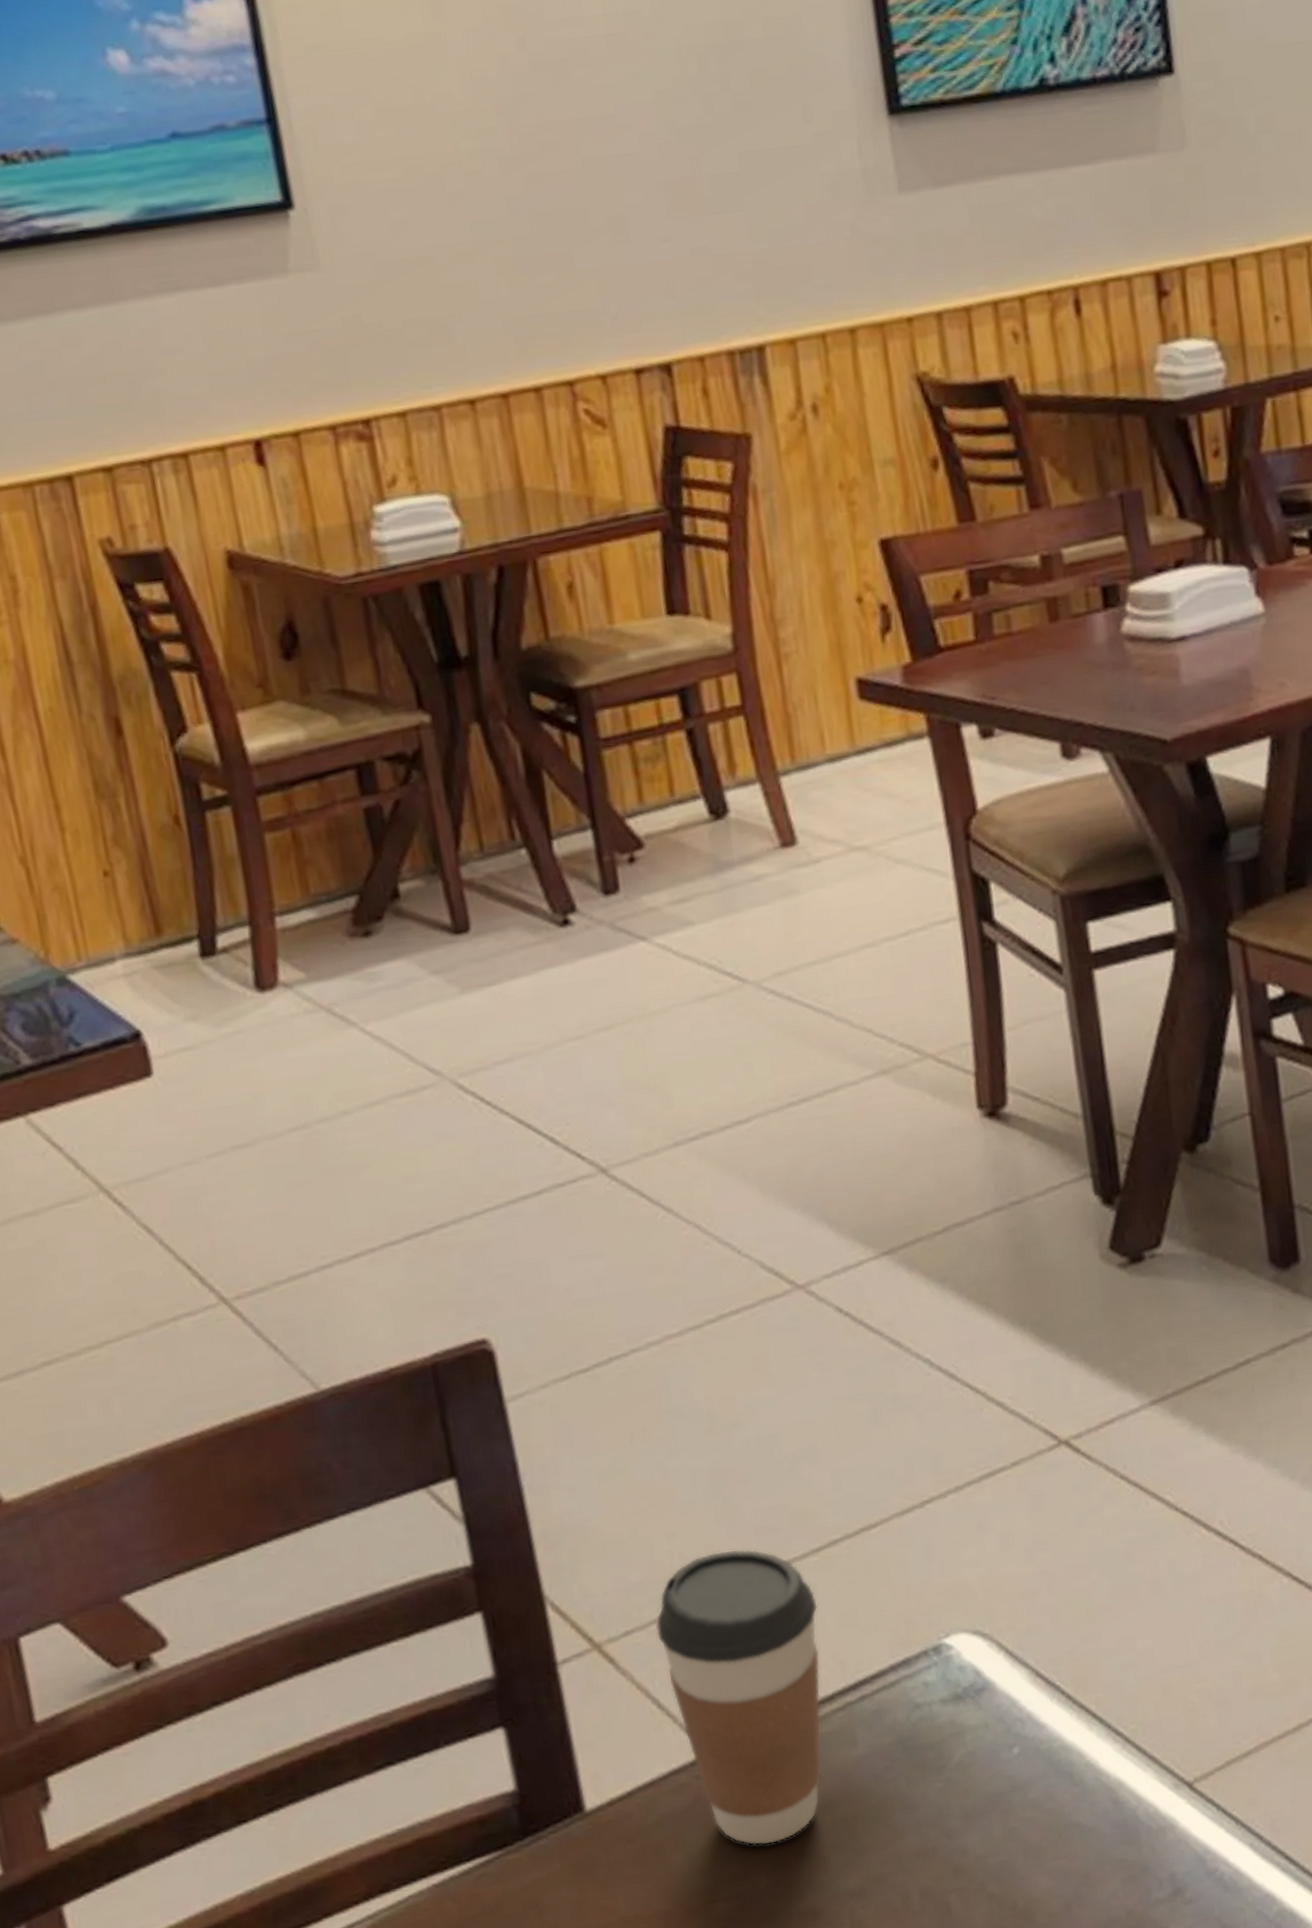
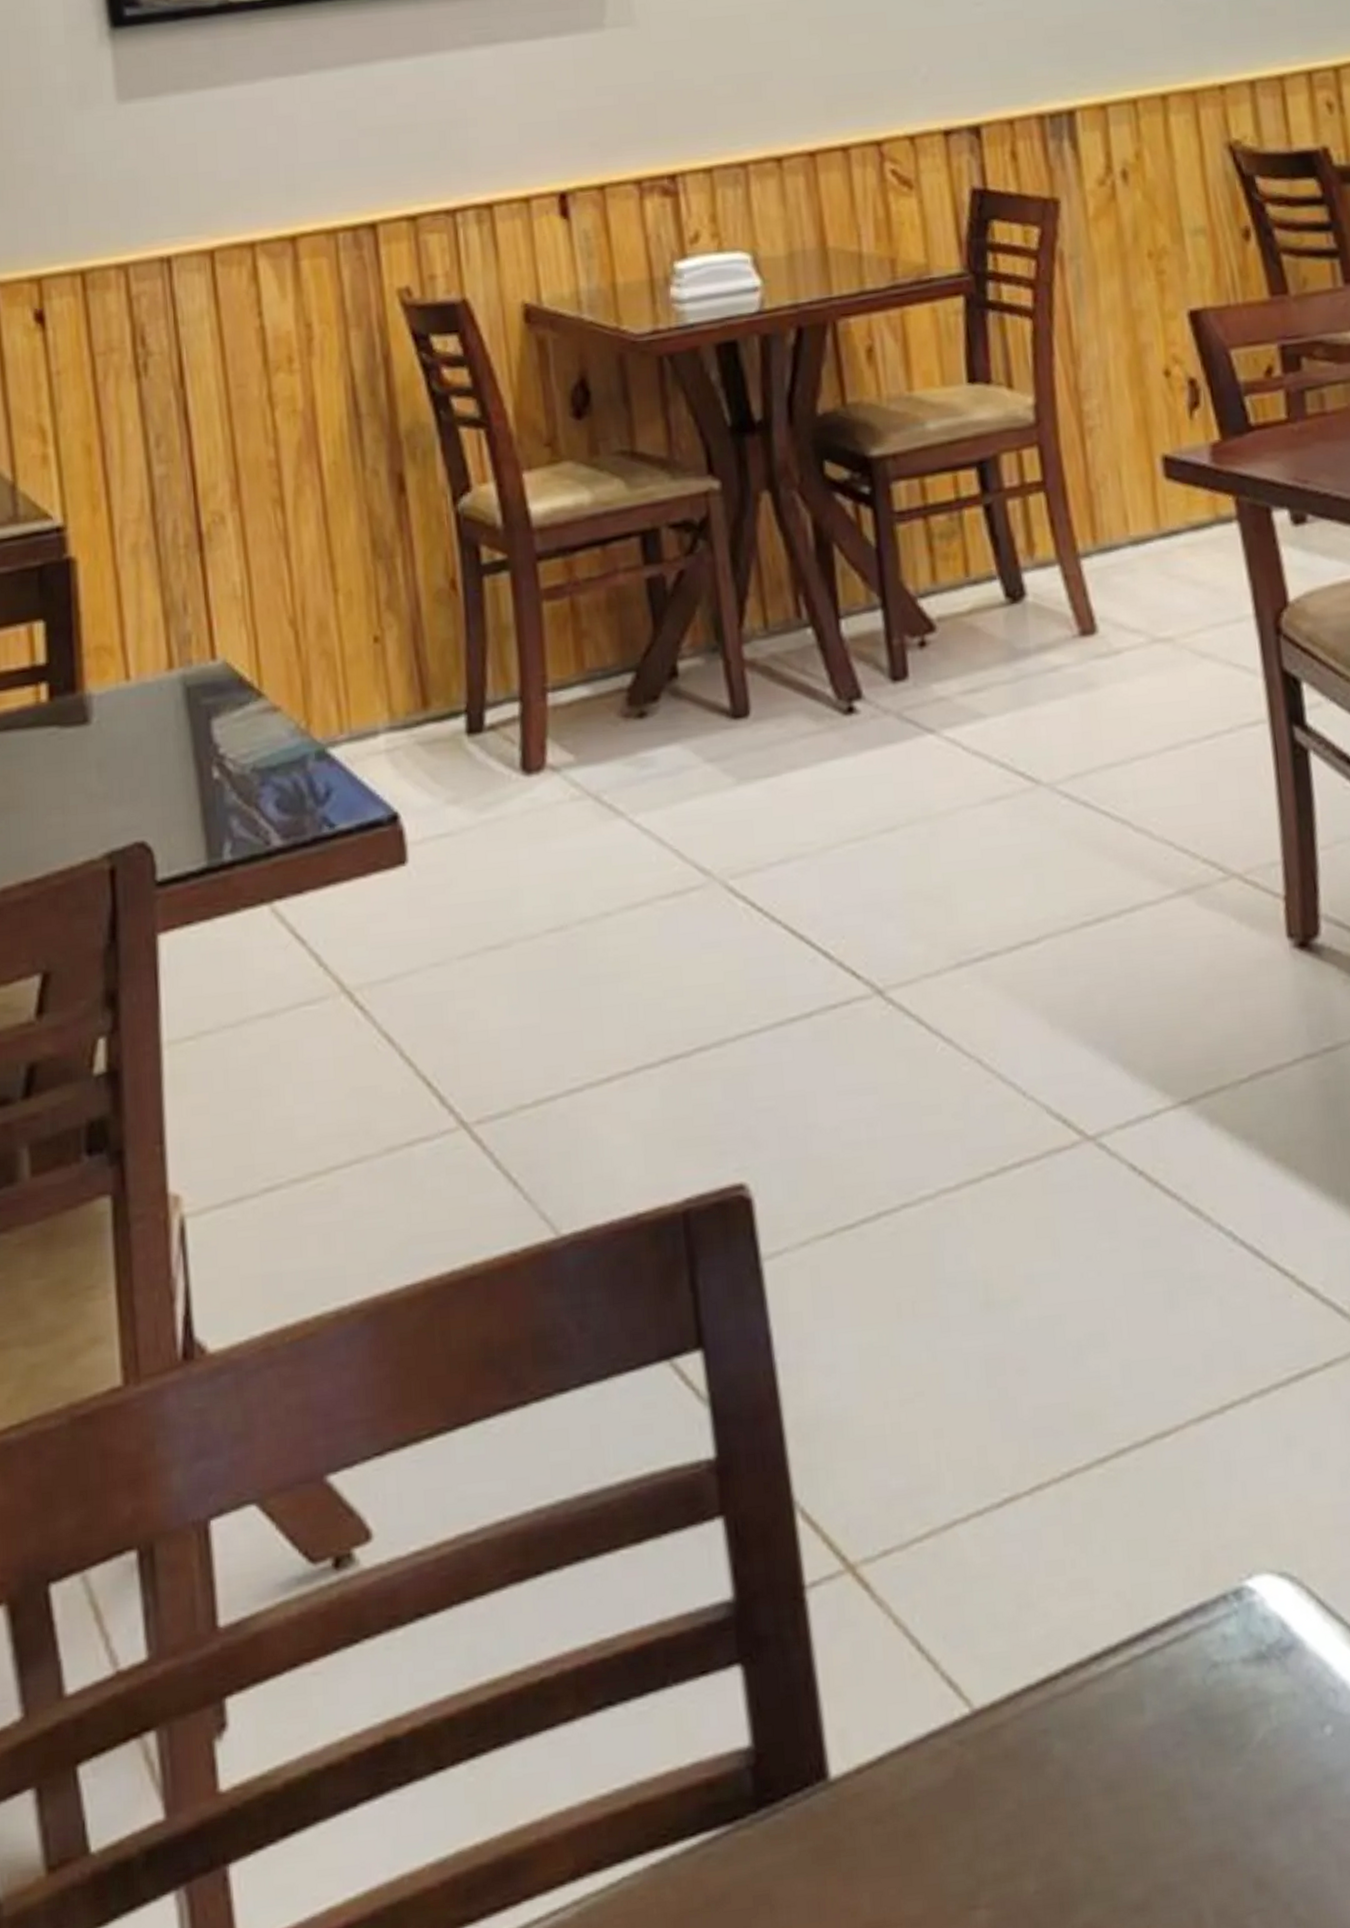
coffee cup: present [655,1549,822,1846] -> none [917,1454,1104,1837]

